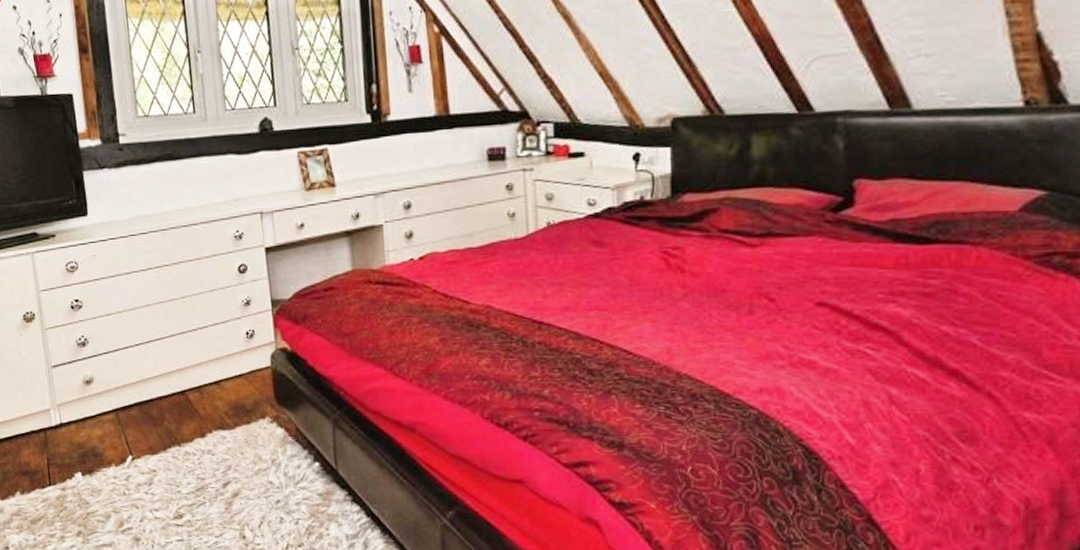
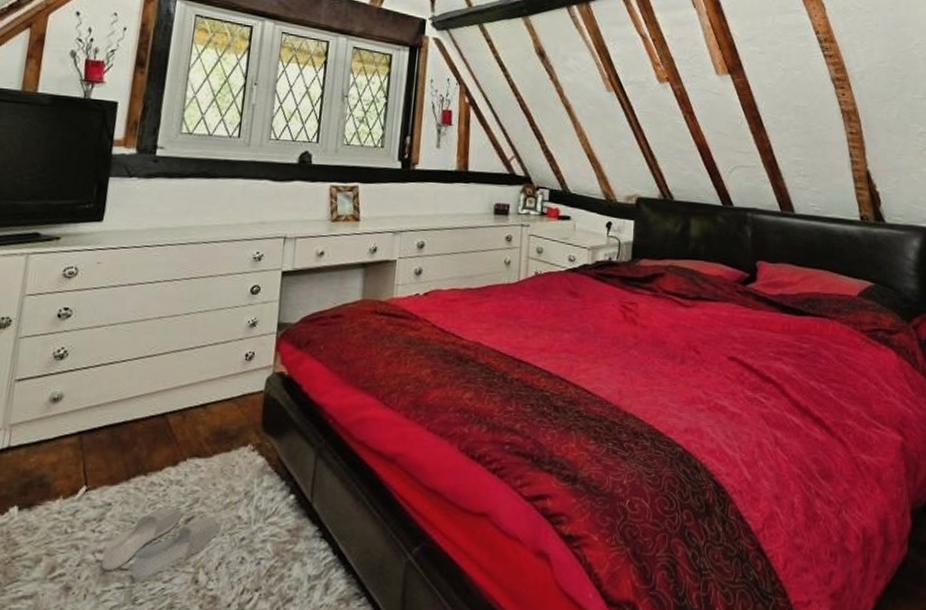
slippers: none [159,474,256,534] -> present [102,507,221,580]

